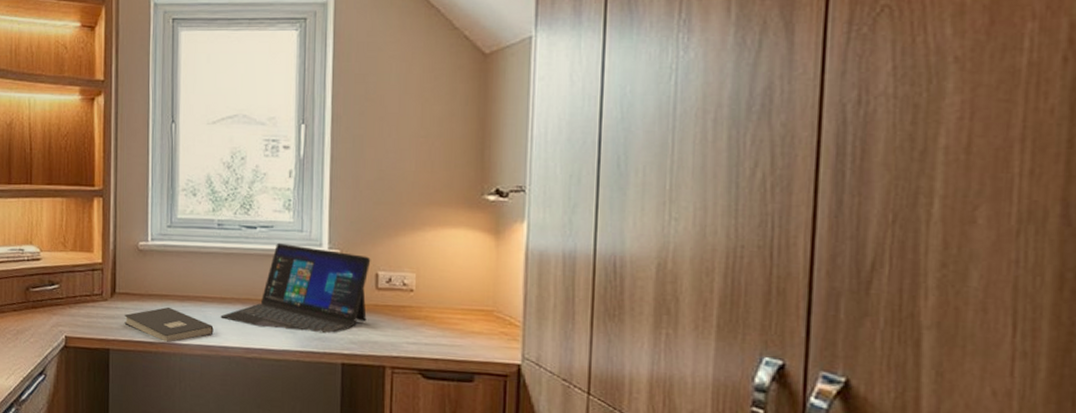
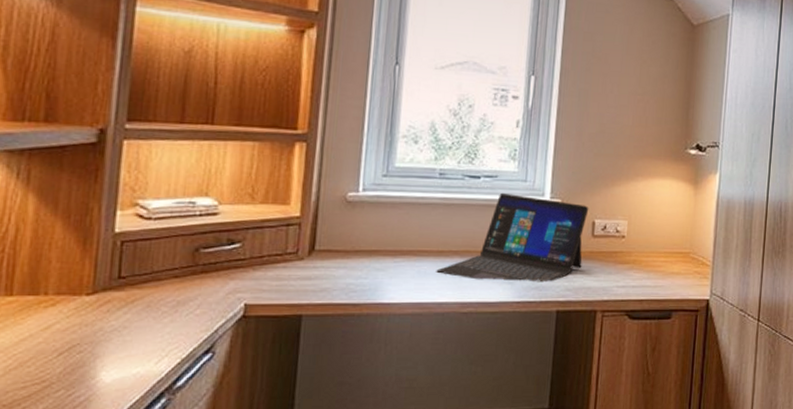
book: present [124,306,214,342] -> none [323,263,428,302]

